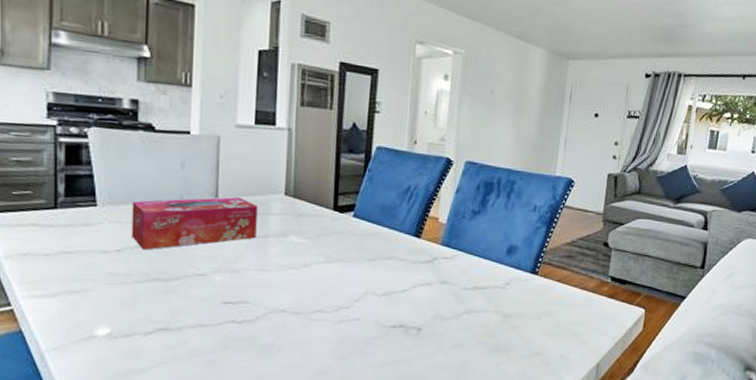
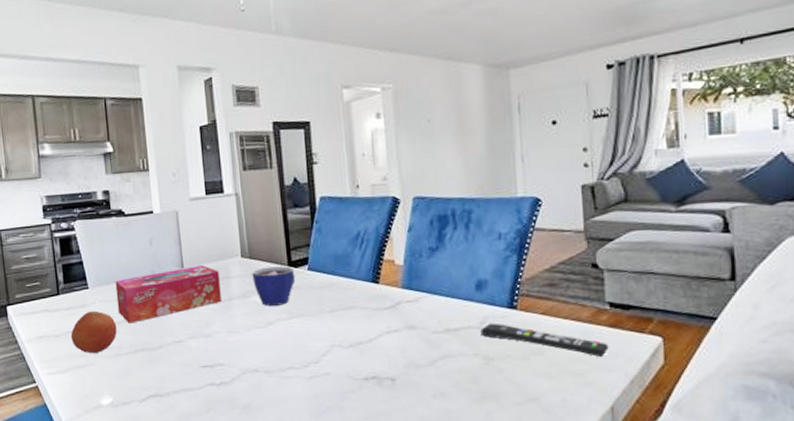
fruit: none [65,231,127,278] -> present [70,310,117,353]
cup: none [293,208,339,249] -> present [252,266,296,306]
remote control: none [504,284,605,323] -> present [480,323,609,358]

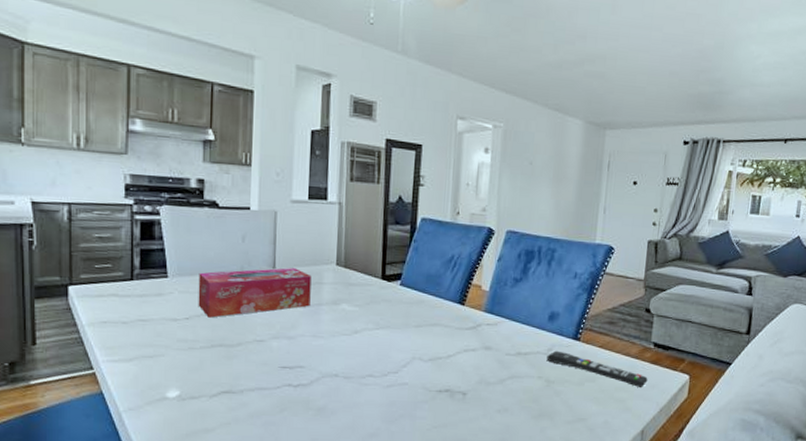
fruit: present [70,310,117,353] -> none [140,300,195,344]
cup: present [252,266,296,306] -> none [344,277,387,316]

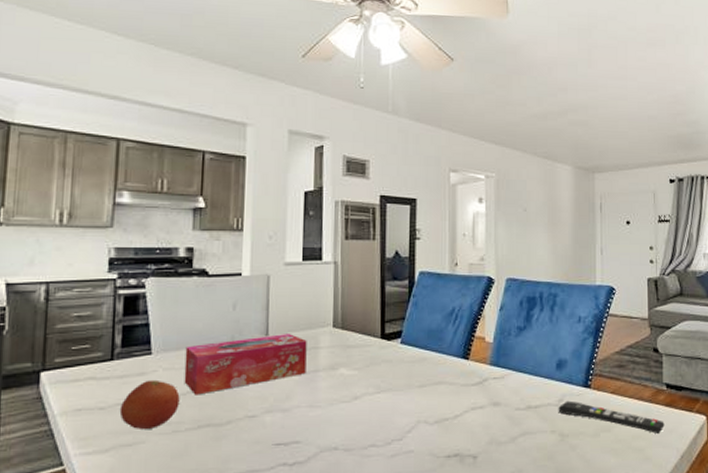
fruit: none [140,300,195,344] -> present [119,379,180,429]

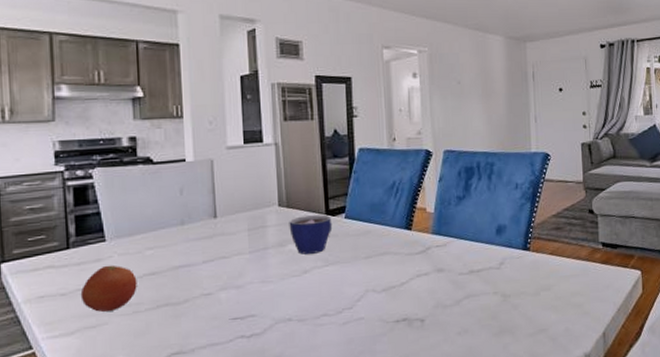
tissue box: present [184,334,307,395] -> none [138,215,256,277]
cup: none [342,338,387,379] -> present [289,214,333,255]
remote control: present [558,400,665,435] -> none [499,263,602,291]

